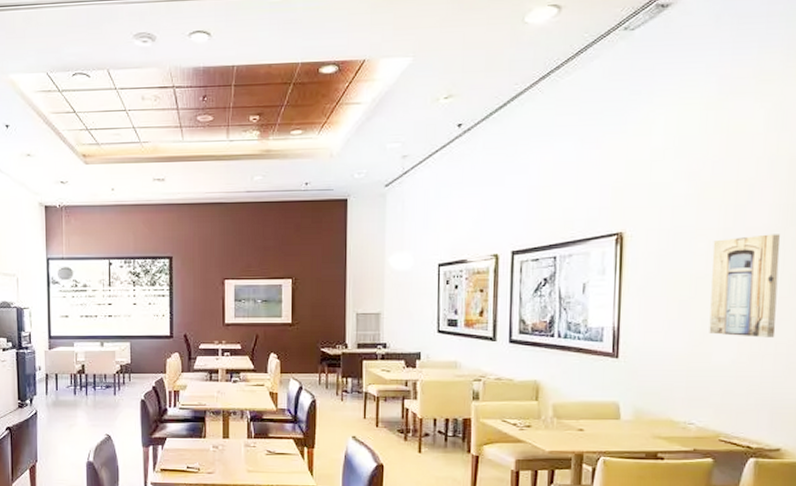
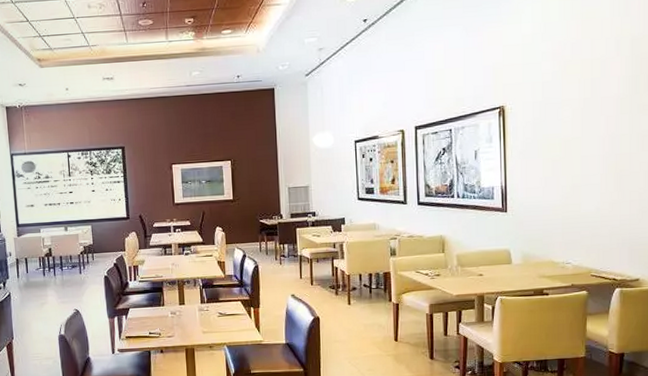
wall art: present [709,234,781,338] -> none [576,101,629,188]

